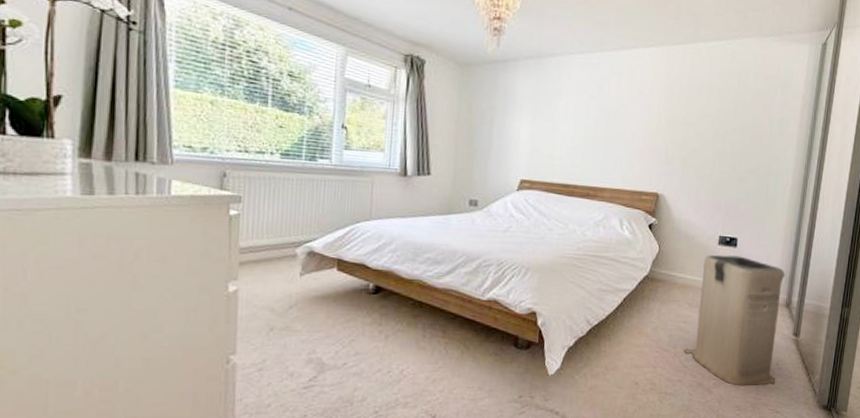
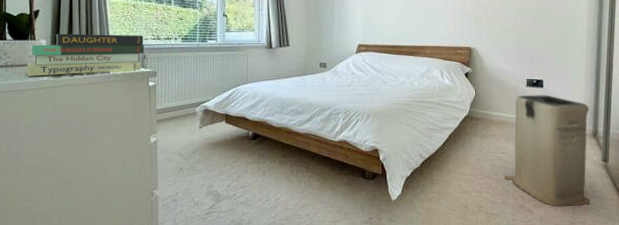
books: none [38,132,225,194] -> present [26,33,144,77]

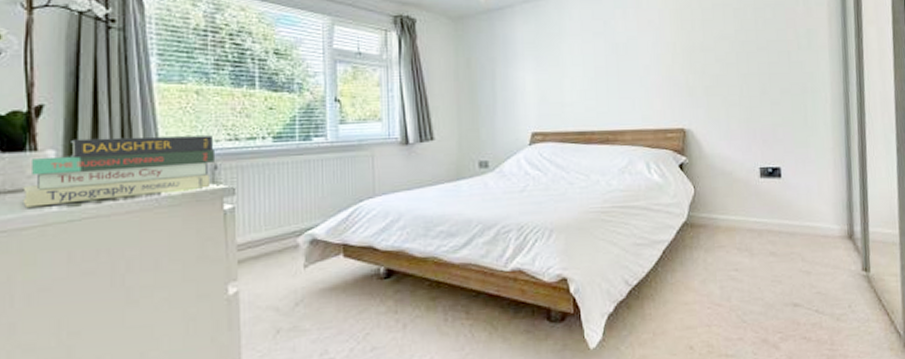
laundry basket: present [504,95,590,206] -> none [738,187,852,337]

